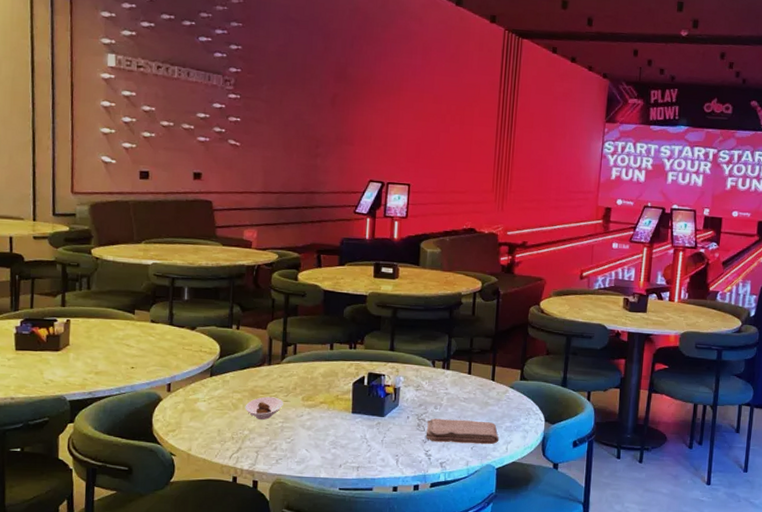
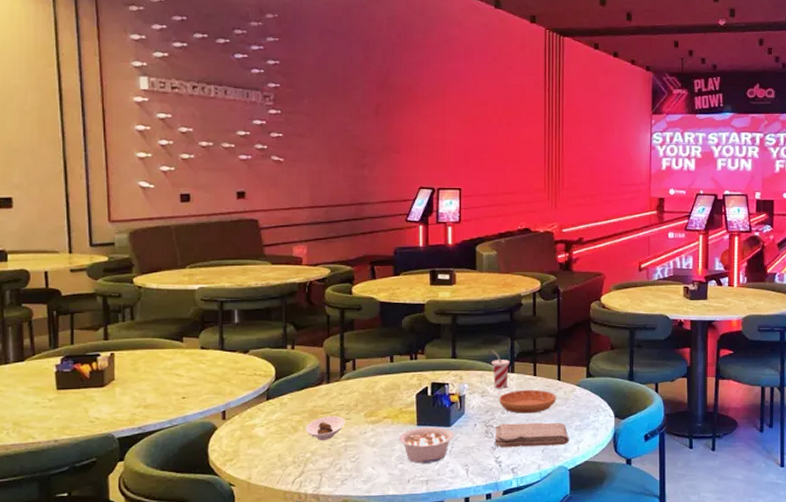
legume: none [333,415,387,451] -> present [398,426,454,464]
beverage cup: none [427,345,446,385] -> present [491,349,510,389]
saucer: none [433,387,489,411] -> present [499,389,556,414]

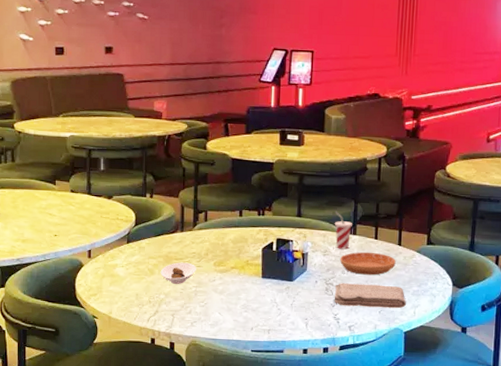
legume: present [398,426,454,464] -> none [244,279,296,314]

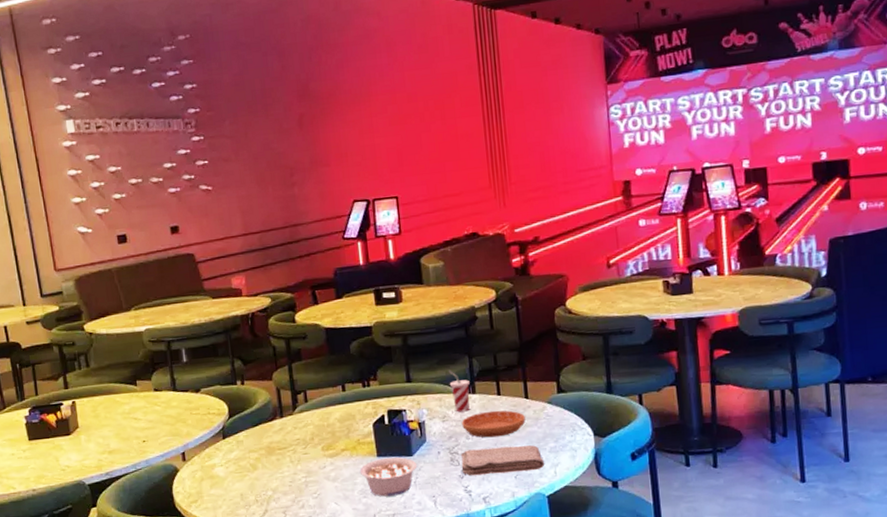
saucer: present [160,262,196,284] -> none [264,451,303,477]
legume: none [244,279,296,314] -> present [359,457,418,497]

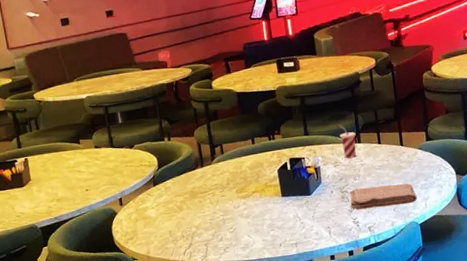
legume: present [359,457,418,497] -> none [267,196,315,229]
saucer: present [462,410,525,438] -> none [350,156,401,179]

